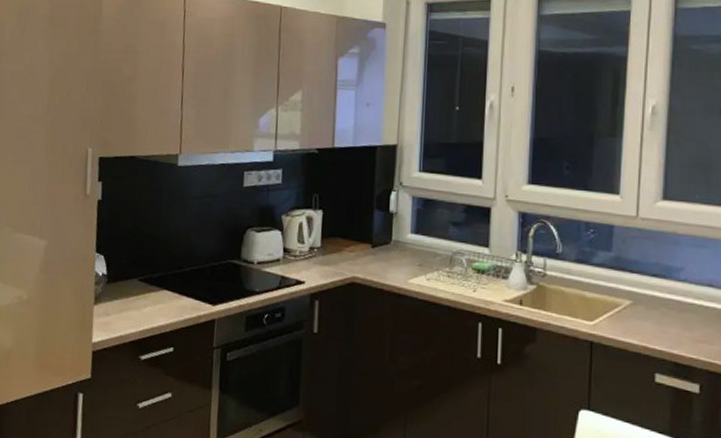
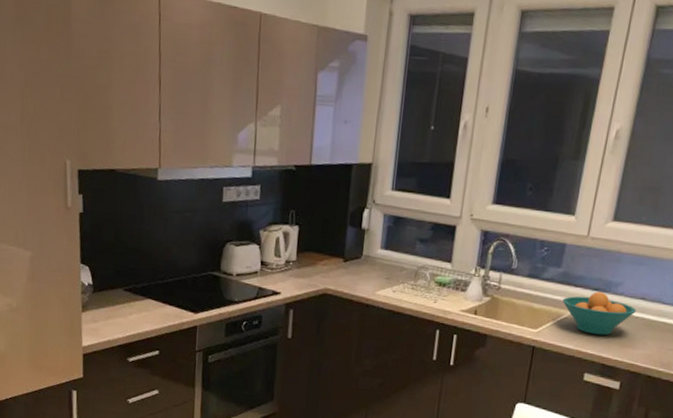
fruit bowl: none [617,278,705,329] -> present [562,292,636,336]

